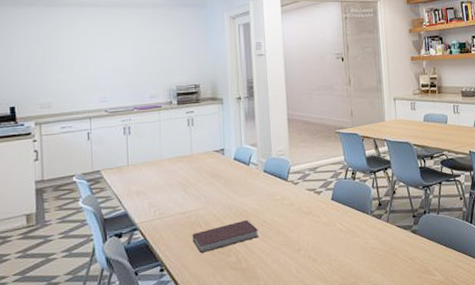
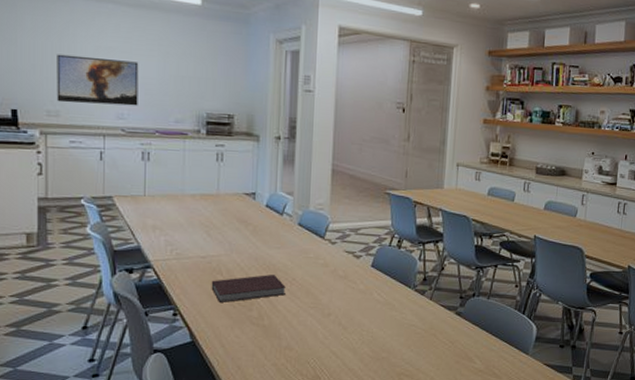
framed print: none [47,52,118,95] -> present [57,54,139,106]

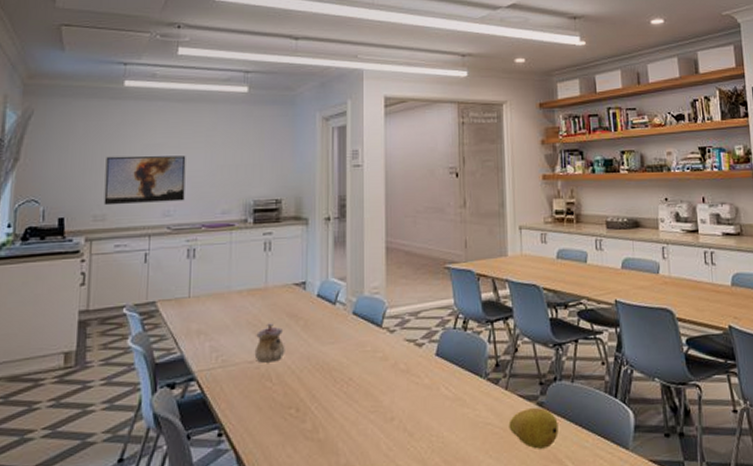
teapot: none [206,226,235,259] -> present [254,323,285,363]
notebook: present [211,274,286,304] -> none [260,374,342,417]
fruit: none [430,315,472,348] -> present [508,407,559,449]

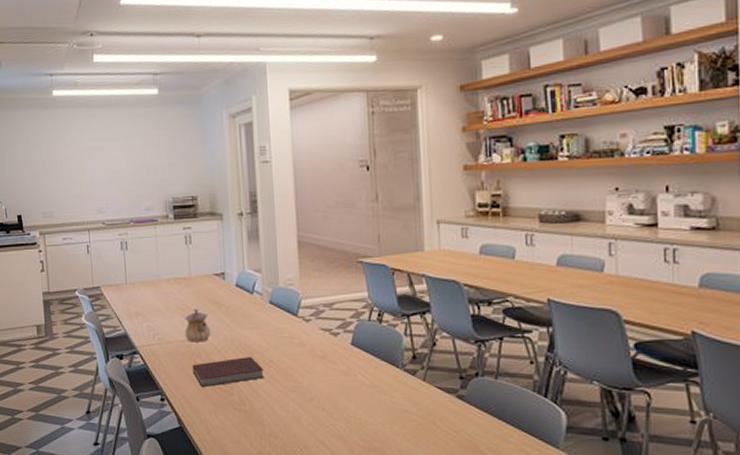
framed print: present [104,155,186,206] -> none [46,157,114,204]
notebook: none [260,374,342,417] -> present [192,356,264,388]
fruit: present [508,407,559,449] -> none [427,399,480,439]

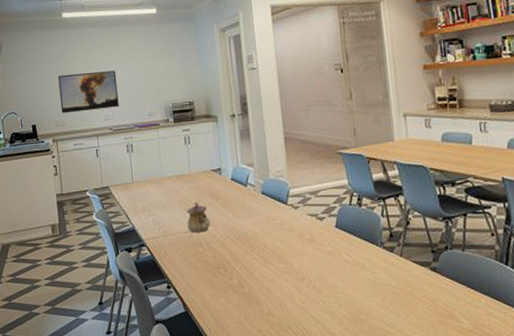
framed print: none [46,157,114,204] -> present [58,70,119,114]
notebook: present [192,356,264,388] -> none [195,242,260,274]

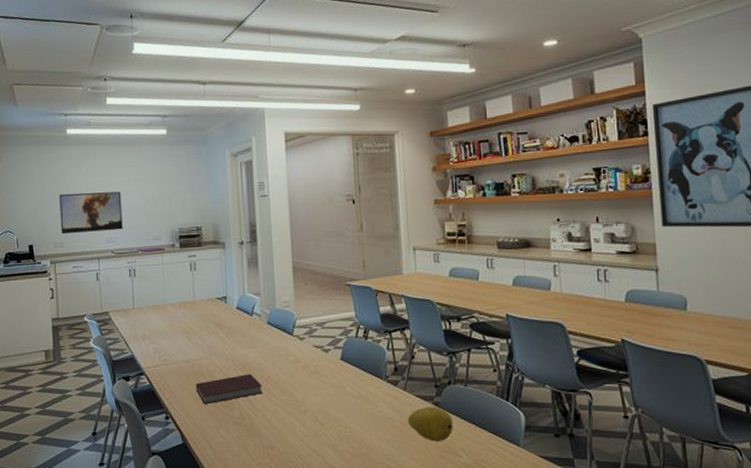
teapot: present [187,202,211,233] -> none [189,330,214,362]
notebook: none [195,242,260,274] -> present [195,373,262,405]
fruit: none [405,272,452,307] -> present [407,406,453,442]

